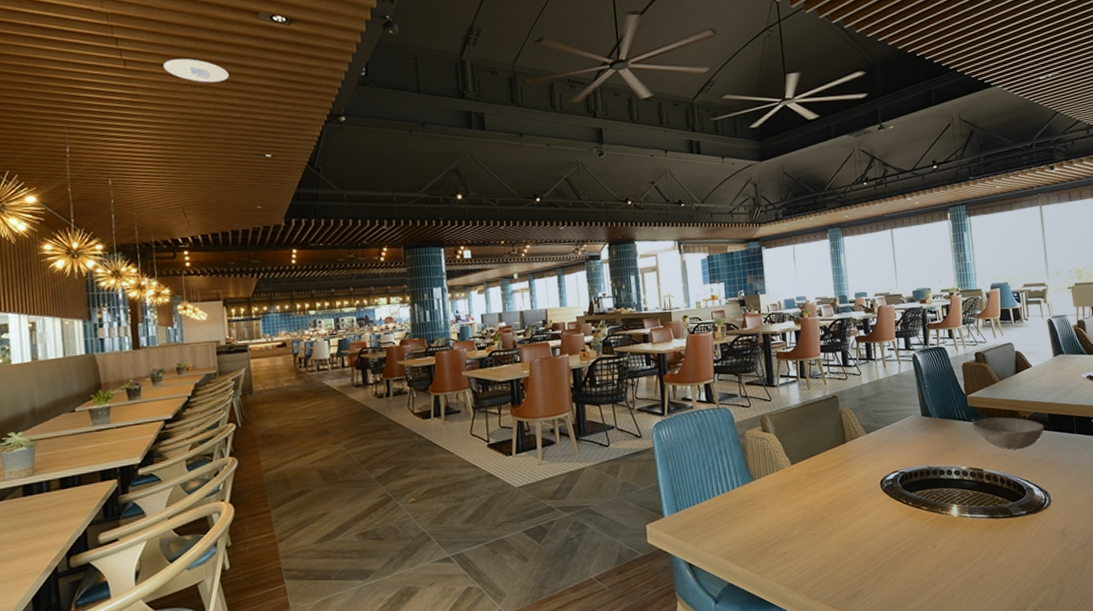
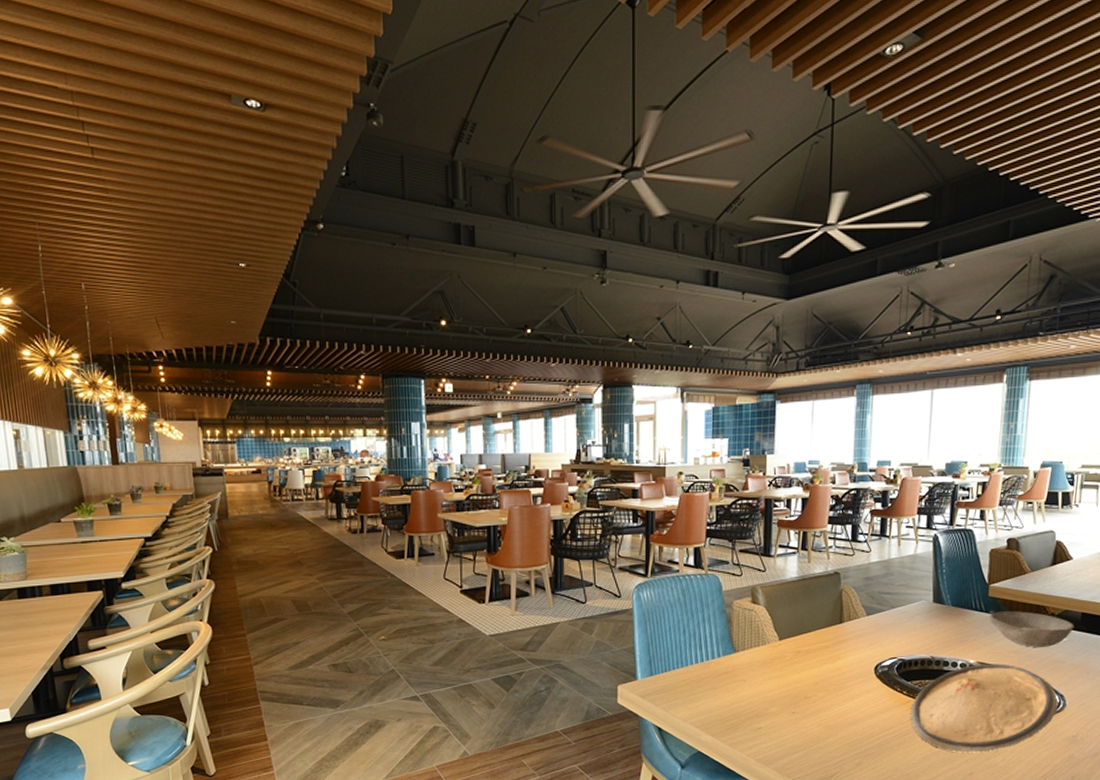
recessed light: present [163,59,229,83] -> none [132,149,200,178]
plate: none [917,467,1045,558] -> present [910,663,1058,754]

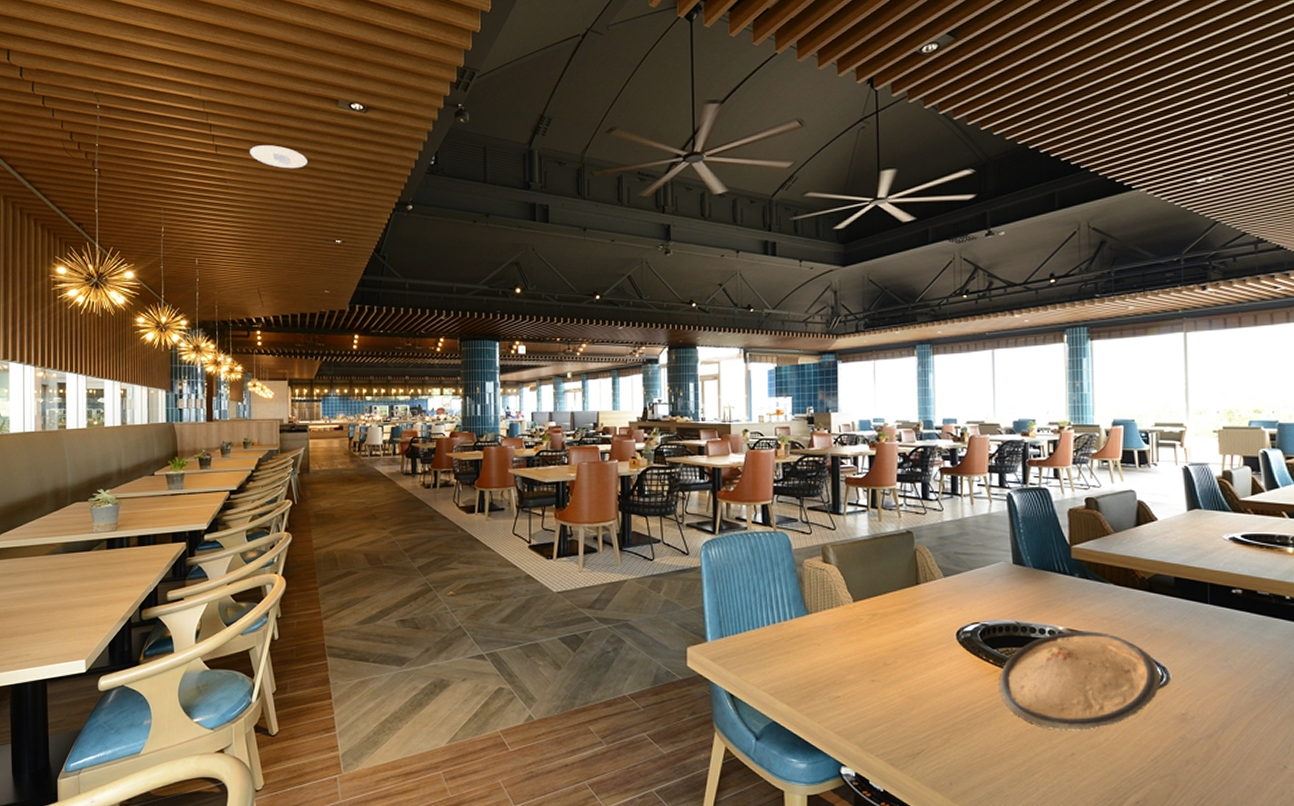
recessed light: none [132,149,200,178] -> present [250,145,307,169]
bowl: present [988,611,1074,647] -> none [1074,574,1168,614]

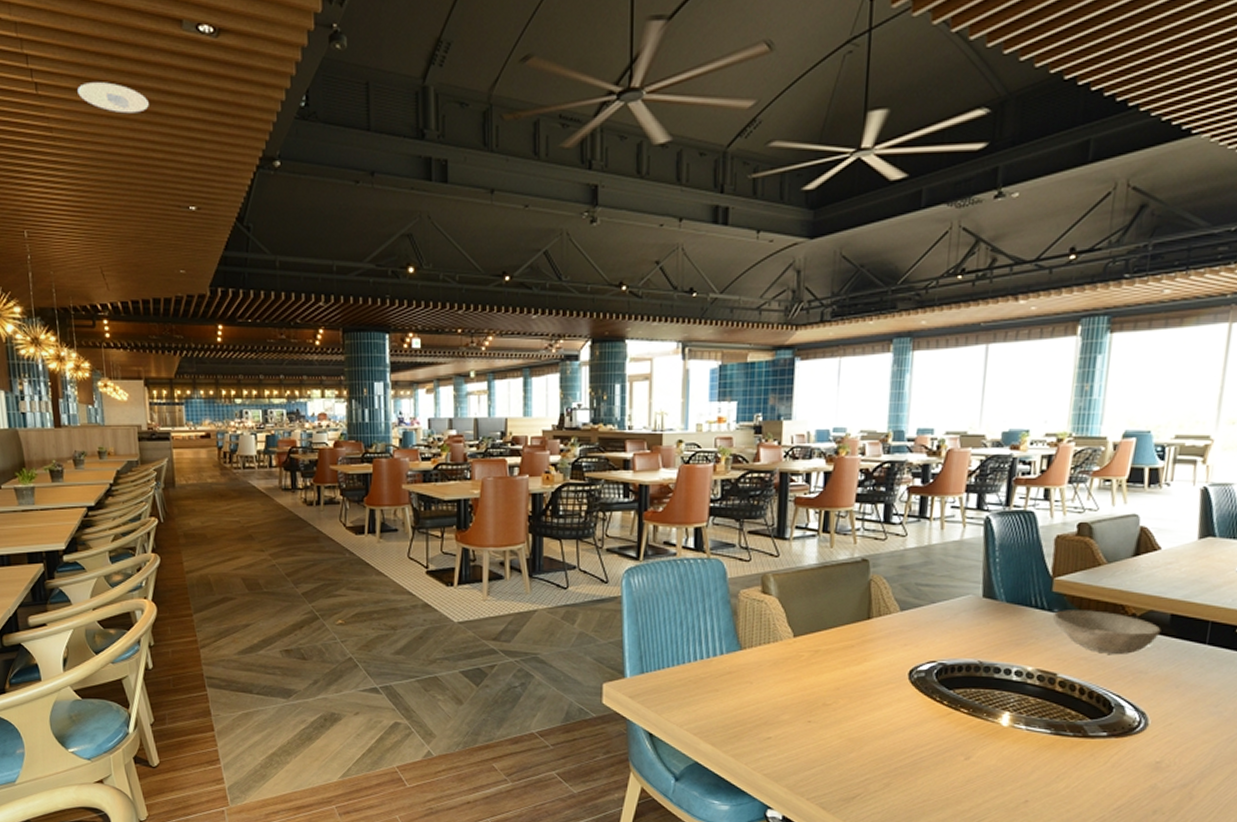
plate: present [998,631,1161,732] -> none [951,672,1138,778]
bowl: none [1074,574,1168,614] -> present [1052,610,1161,654]

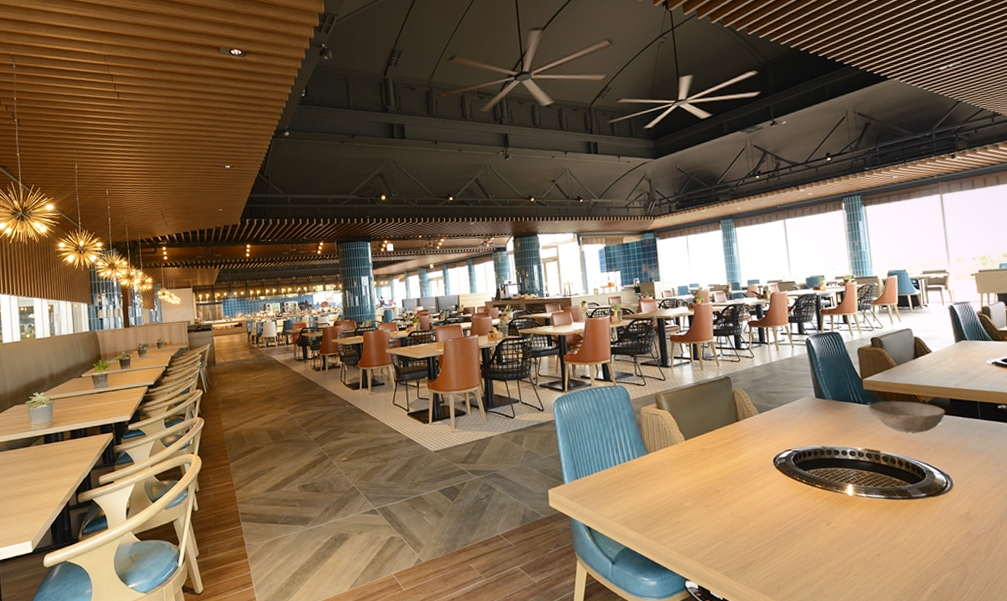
recessed light: present [77,82,149,114] -> none [147,89,197,108]

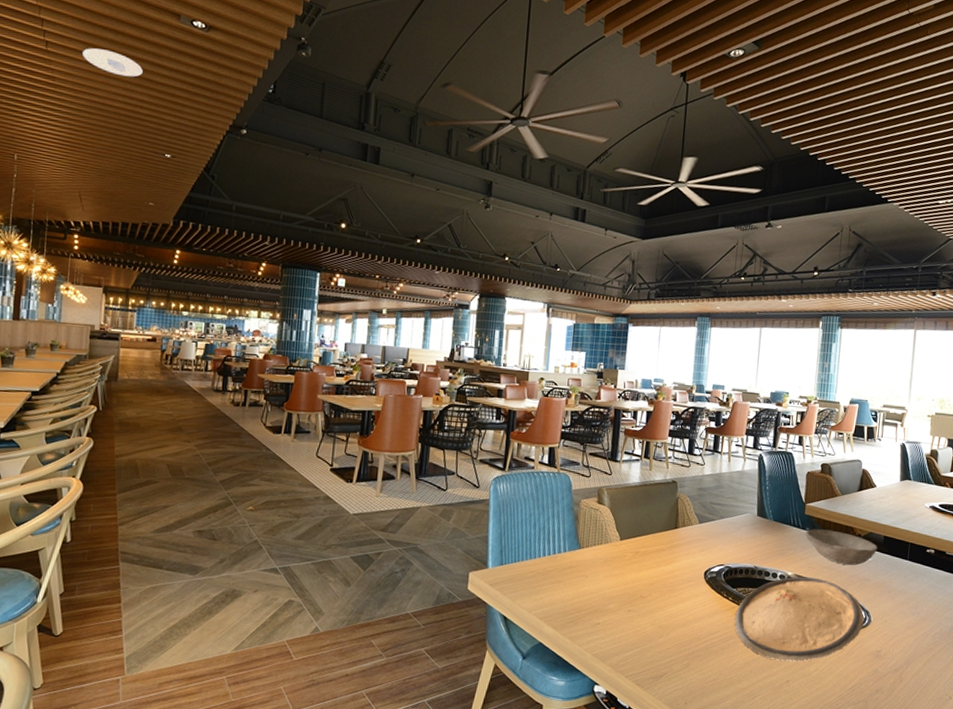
recessed light: none [147,89,197,108] -> present [83,48,143,77]
plate: none [811,449,946,536] -> present [734,576,864,662]

